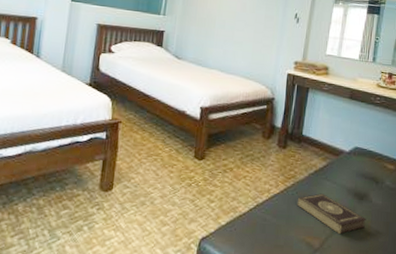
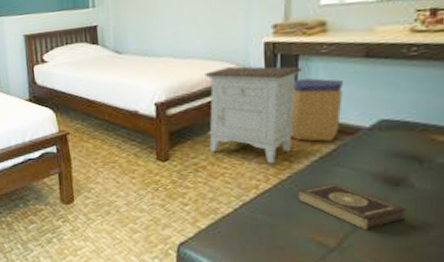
nightstand: none [238,87,310,172] -> present [204,66,302,163]
trash can: none [296,107,335,159] -> present [289,78,343,142]

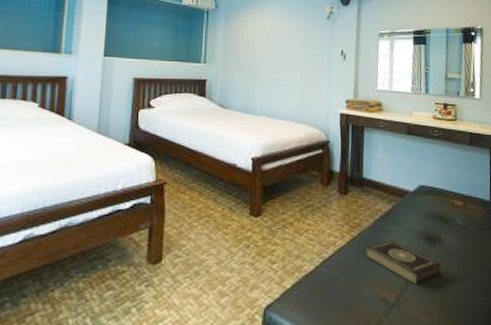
nightstand: present [204,66,302,163] -> none [295,131,367,221]
trash can: present [289,78,343,142] -> none [358,147,395,202]

